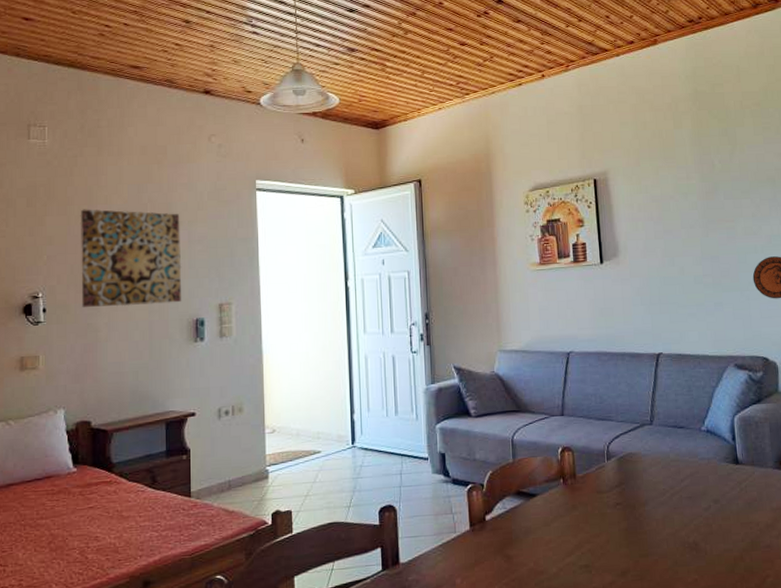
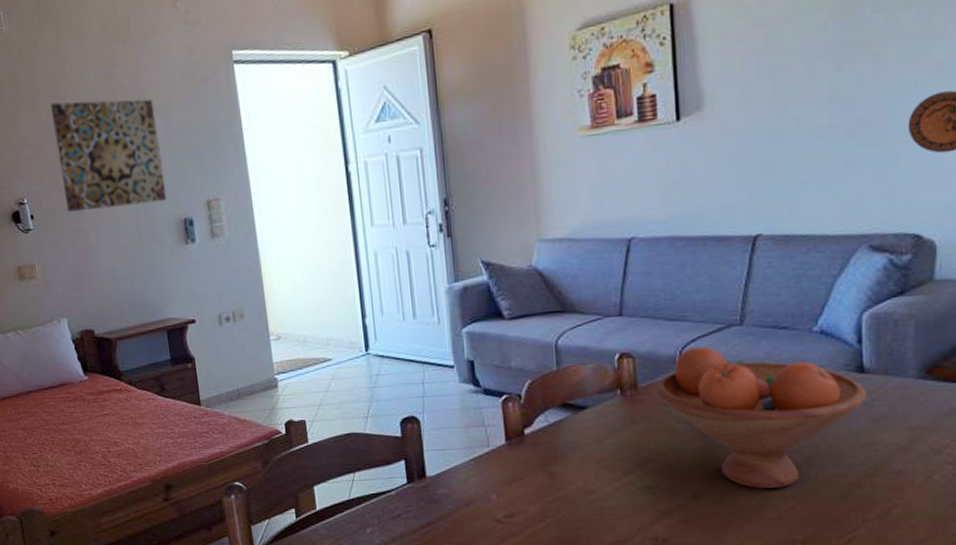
fruit bowl: none [590,442,742,564] -> present [656,346,867,488]

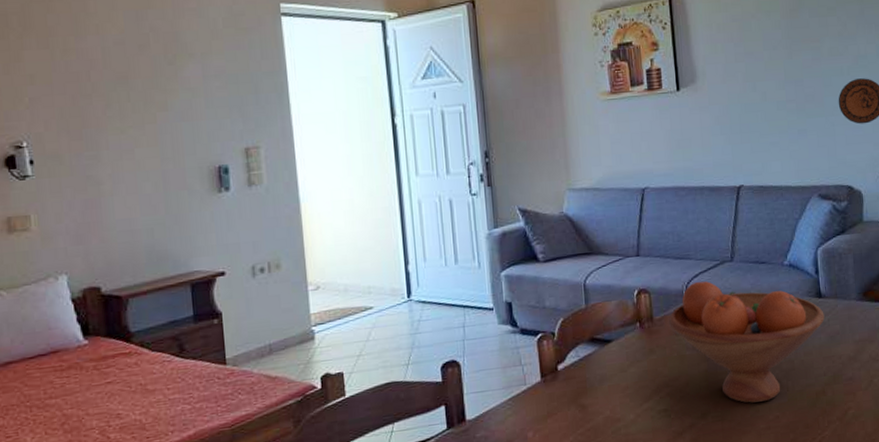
wall art: present [50,99,166,212] -> none [66,40,199,157]

